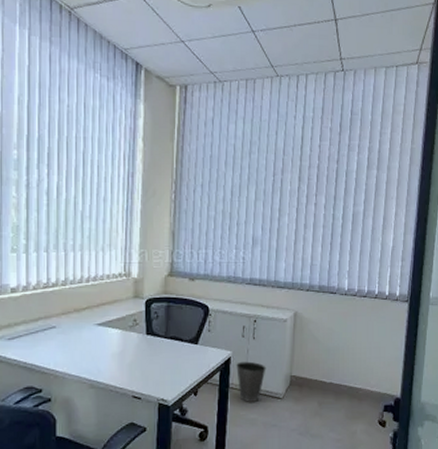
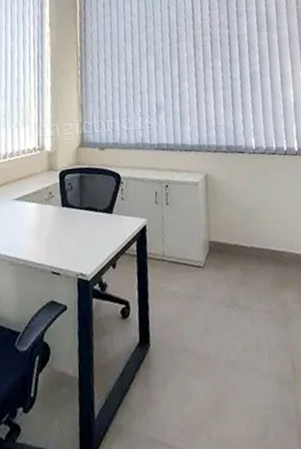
waste basket: present [236,361,266,403] -> none [152,228,183,274]

